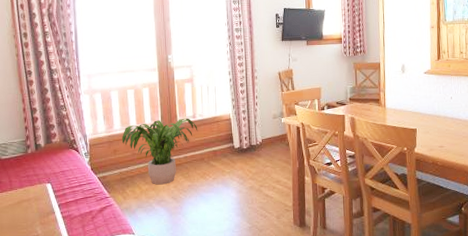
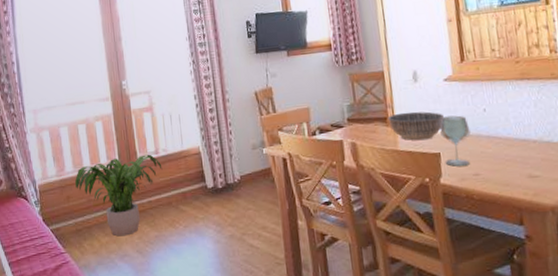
bowl: none [380,96,422,119] -> present [387,111,444,141]
wine glass: none [418,101,440,140] -> present [440,115,471,166]

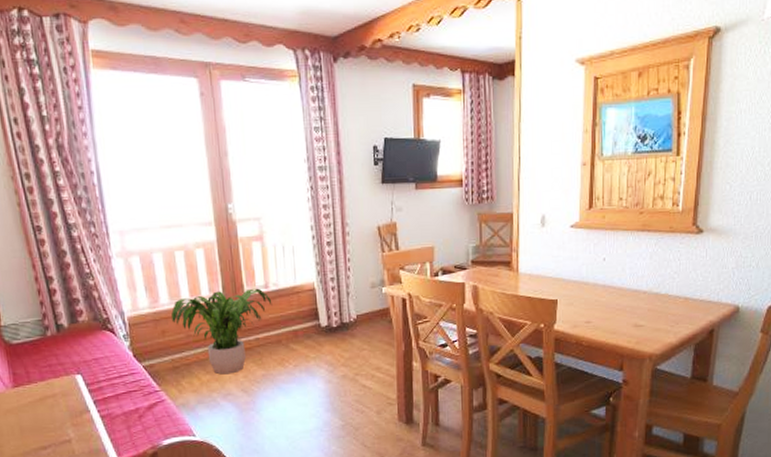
bowl: present [387,111,444,141] -> none [511,257,565,287]
wine glass: present [440,115,471,166] -> none [560,263,588,313]

